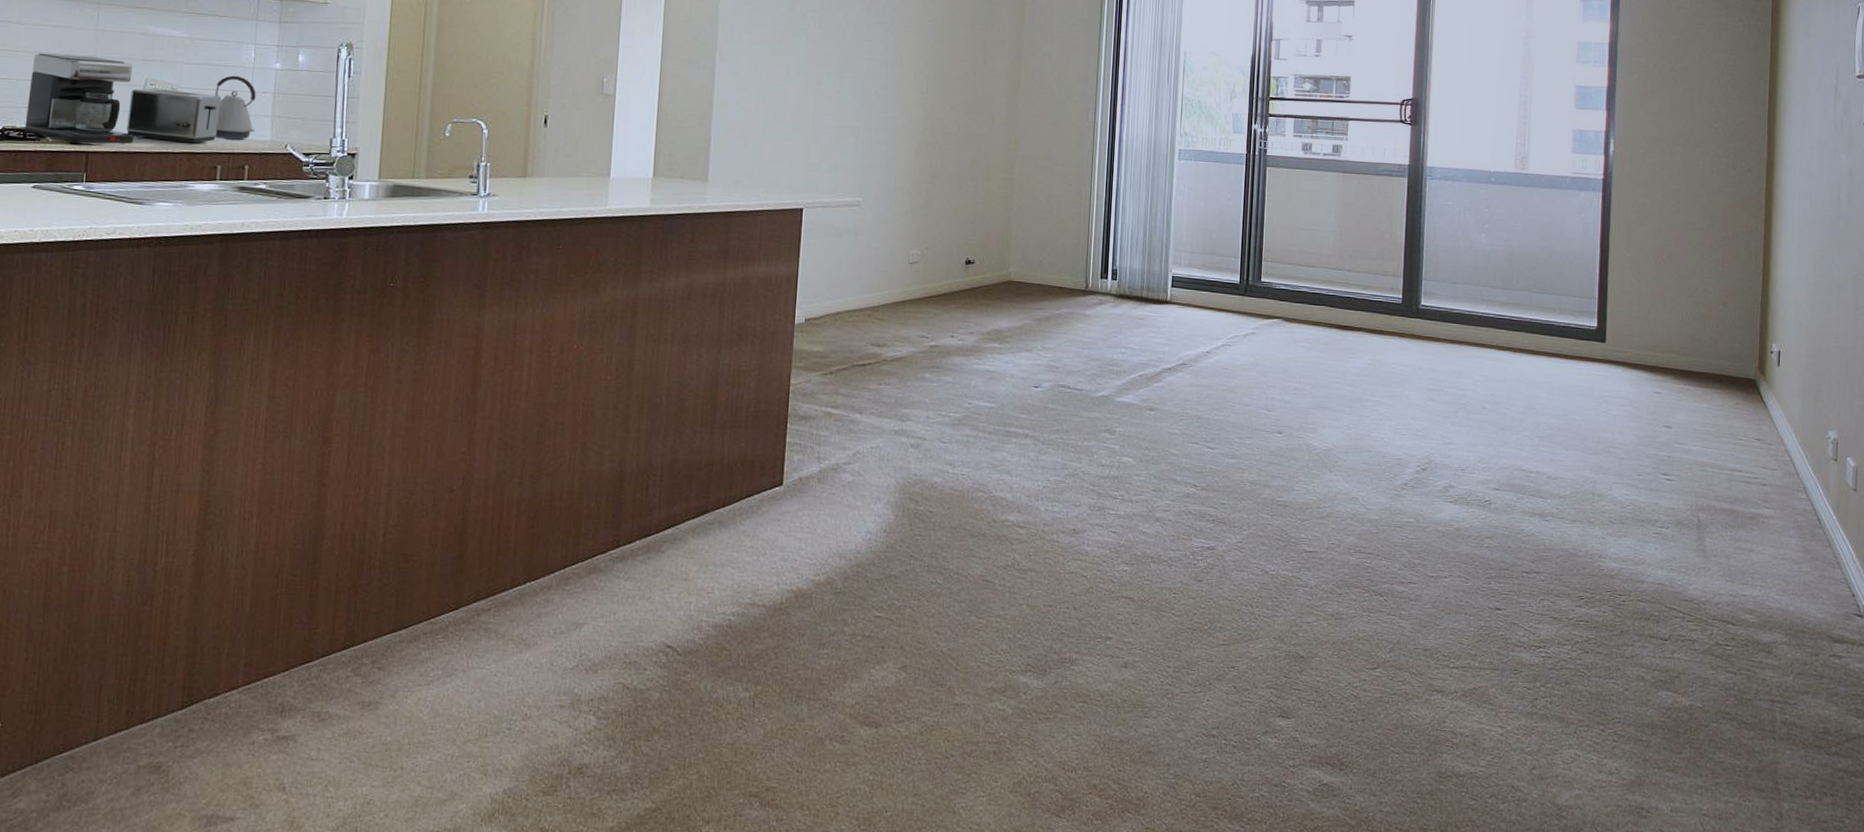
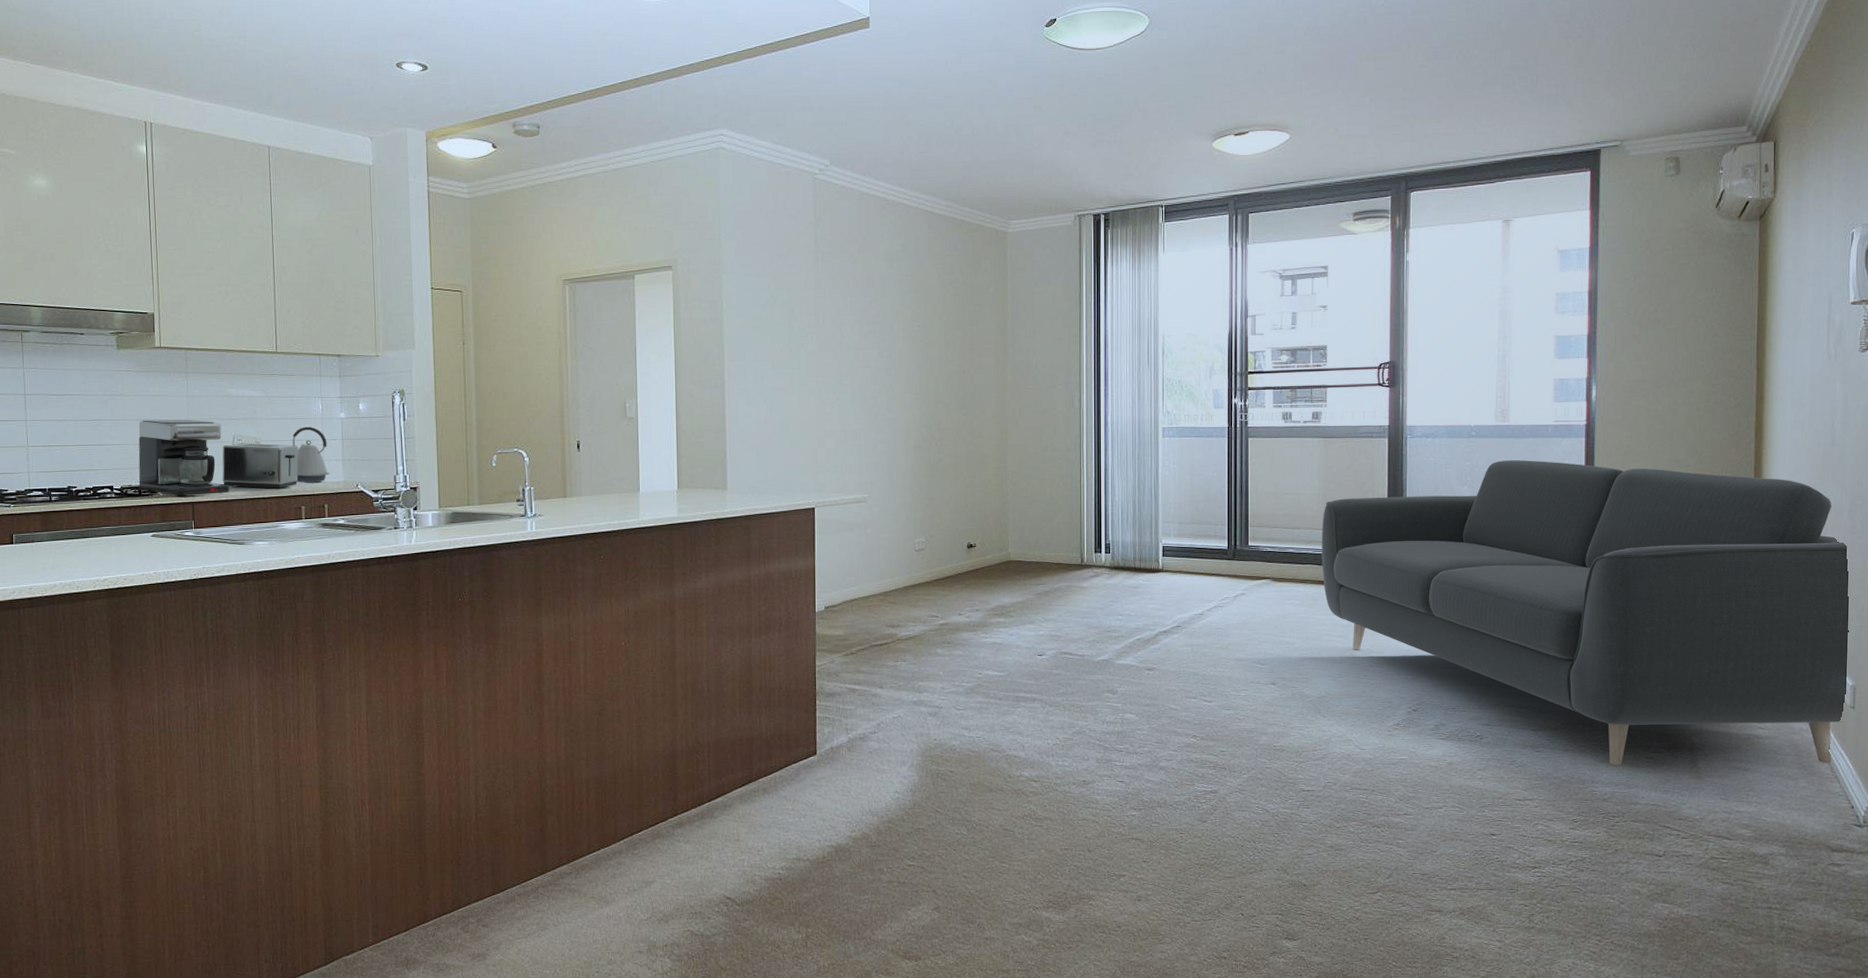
sofa: none [1335,210,1852,548] -> present [1321,460,1849,765]

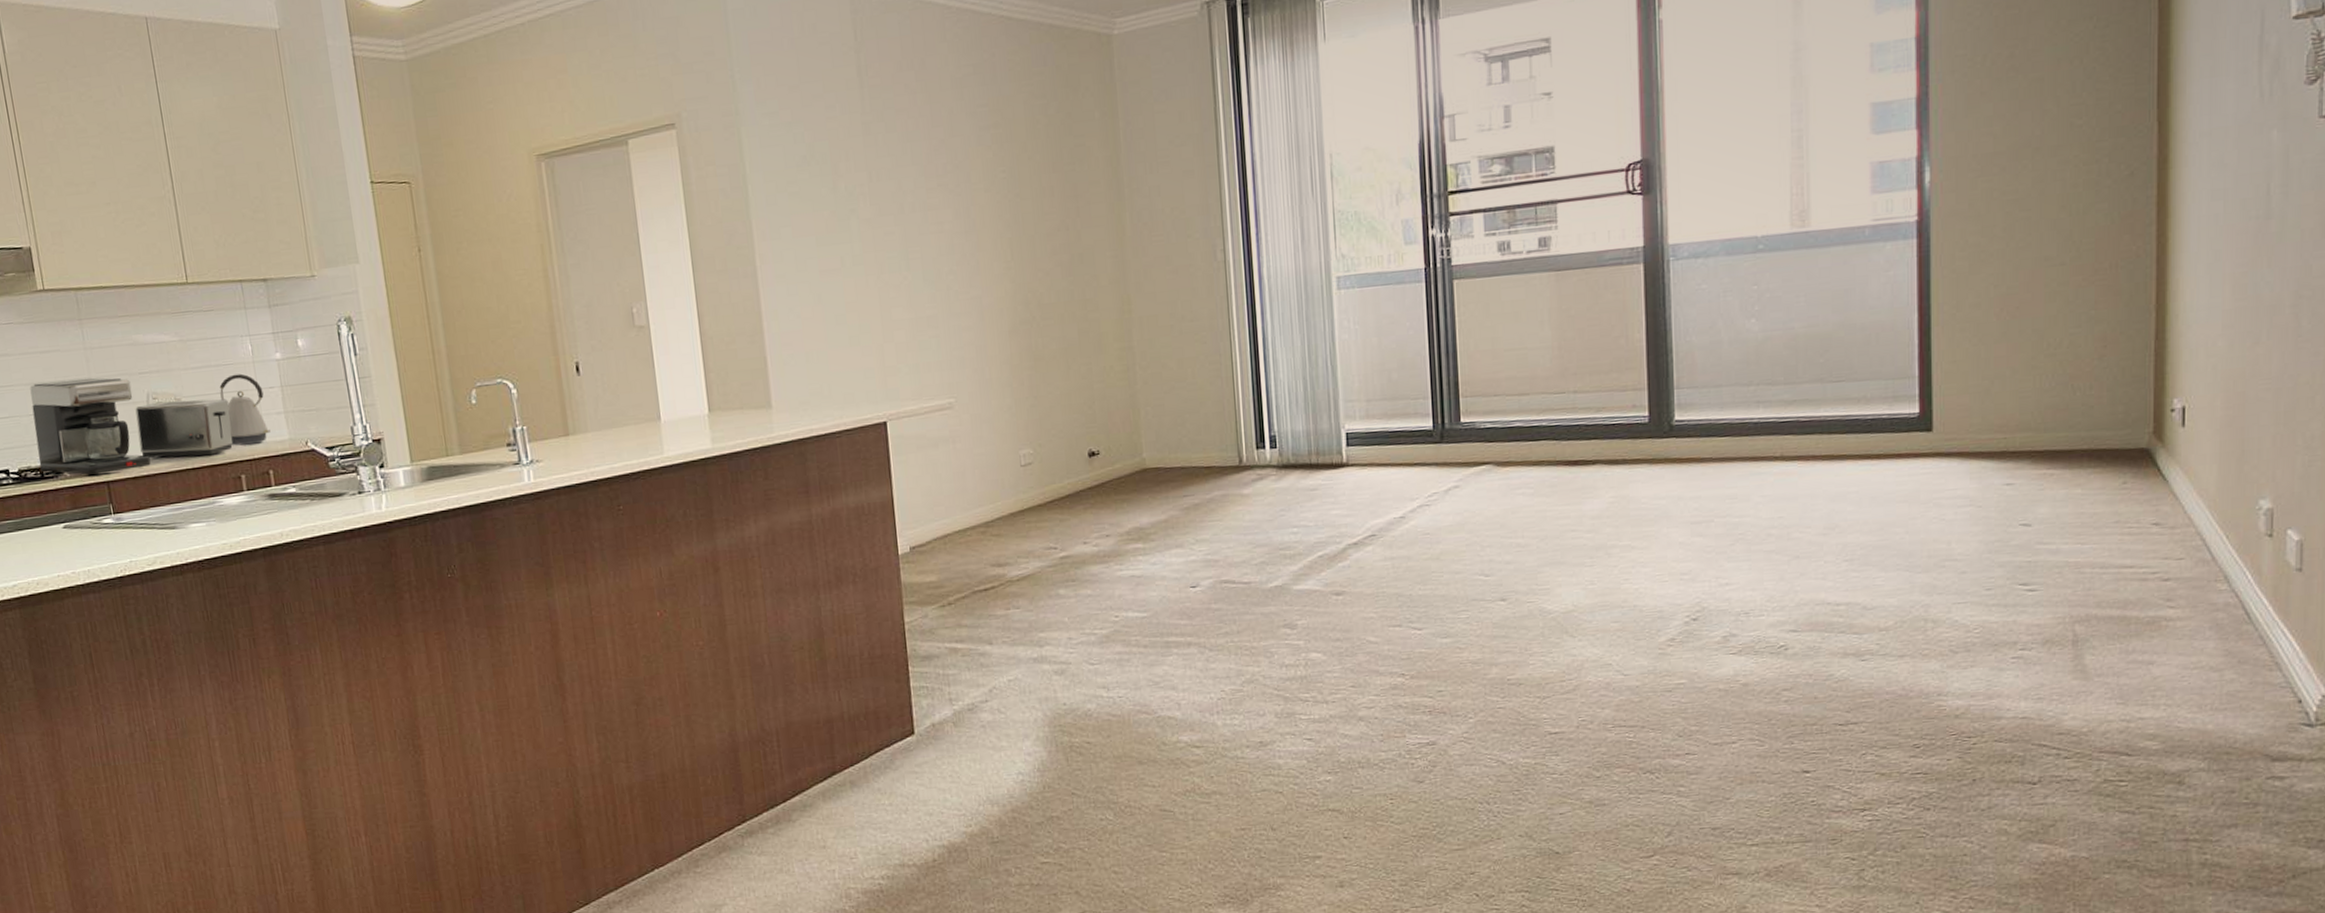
sofa: present [1321,460,1849,765] -> none [1558,270,2293,671]

